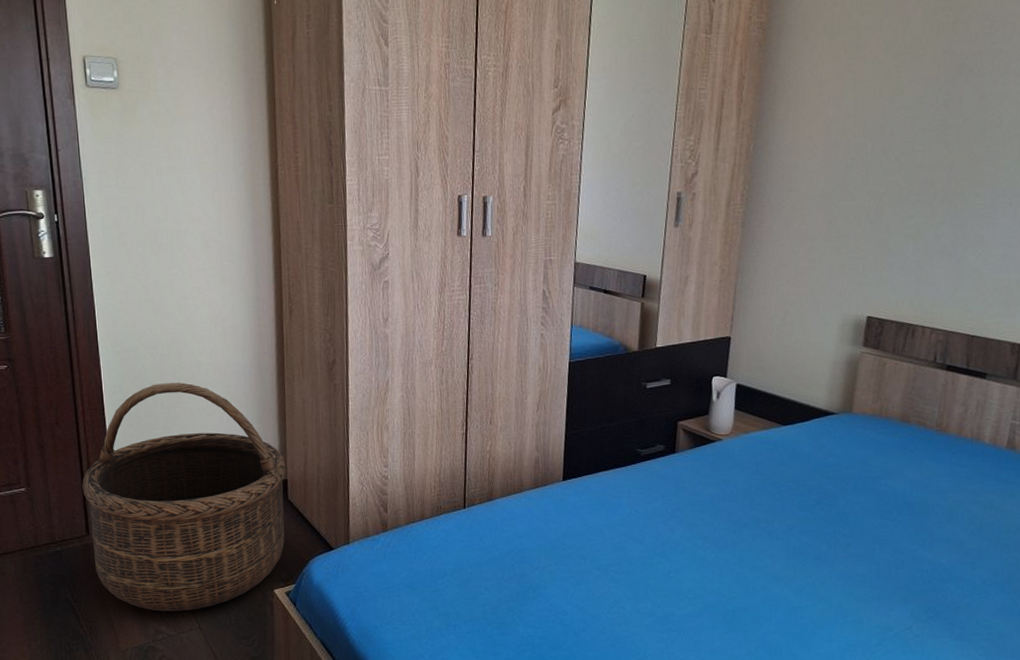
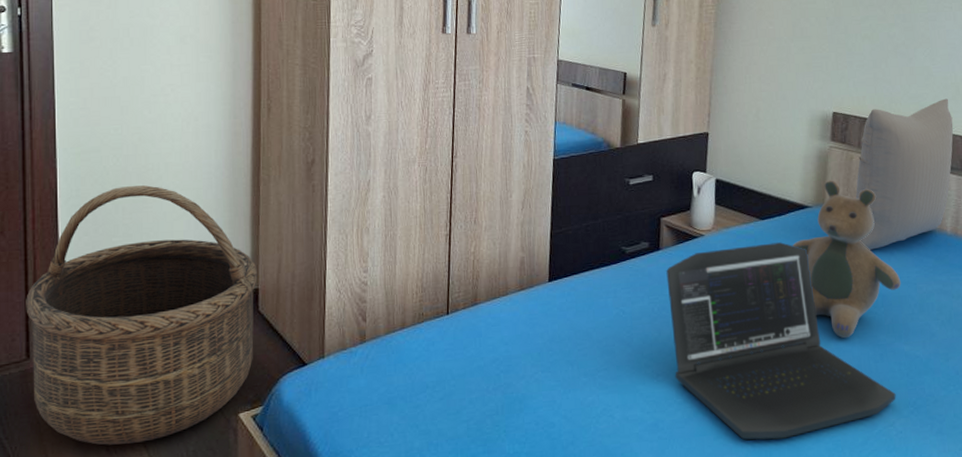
laptop: none [681,448,915,637] -> present [666,242,896,441]
teddy bear: none [815,386,930,543] -> present [793,180,901,338]
pillow: none [886,302,1002,458] -> present [855,98,954,250]

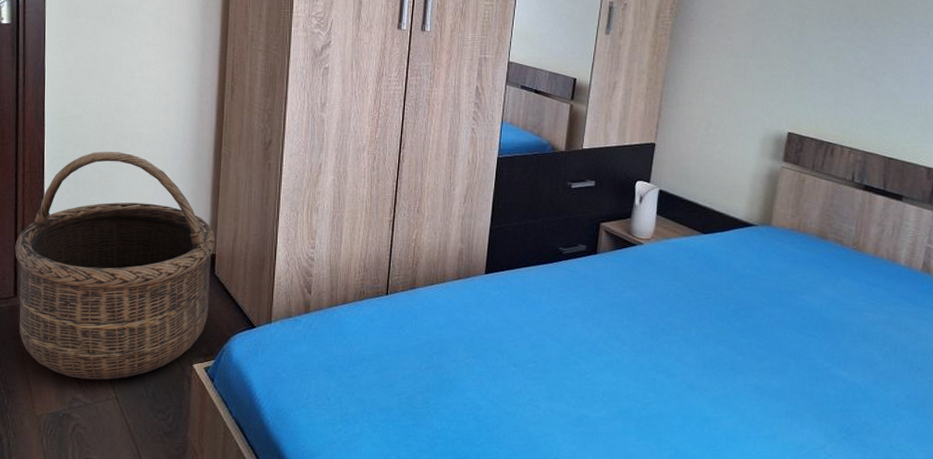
laptop: present [666,242,896,441] -> none [601,257,829,448]
teddy bear: present [793,180,901,338] -> none [734,200,845,357]
pillow: present [855,98,954,250] -> none [804,127,918,274]

